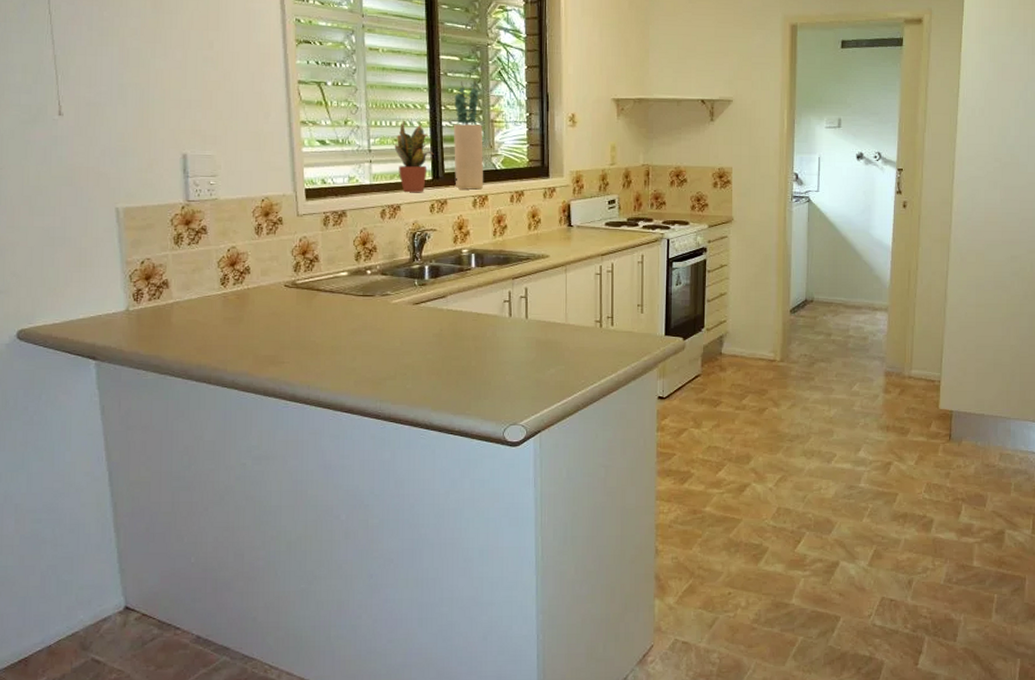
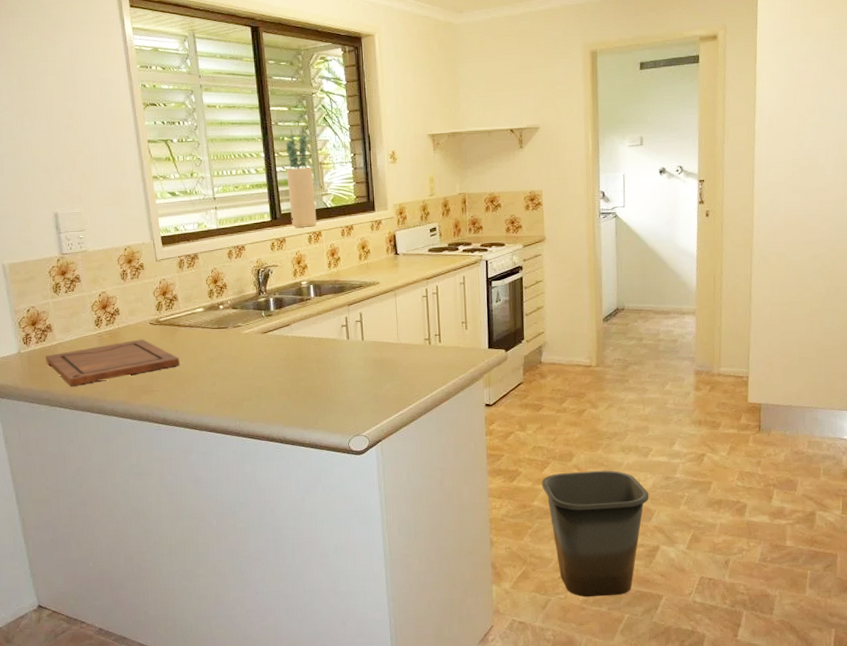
cutting board: none [159,303,316,352] -> present [46,339,180,386]
potted plant: present [394,121,434,193] -> none [235,169,271,234]
waste bin: none [715,475,831,617] -> present [541,470,649,598]

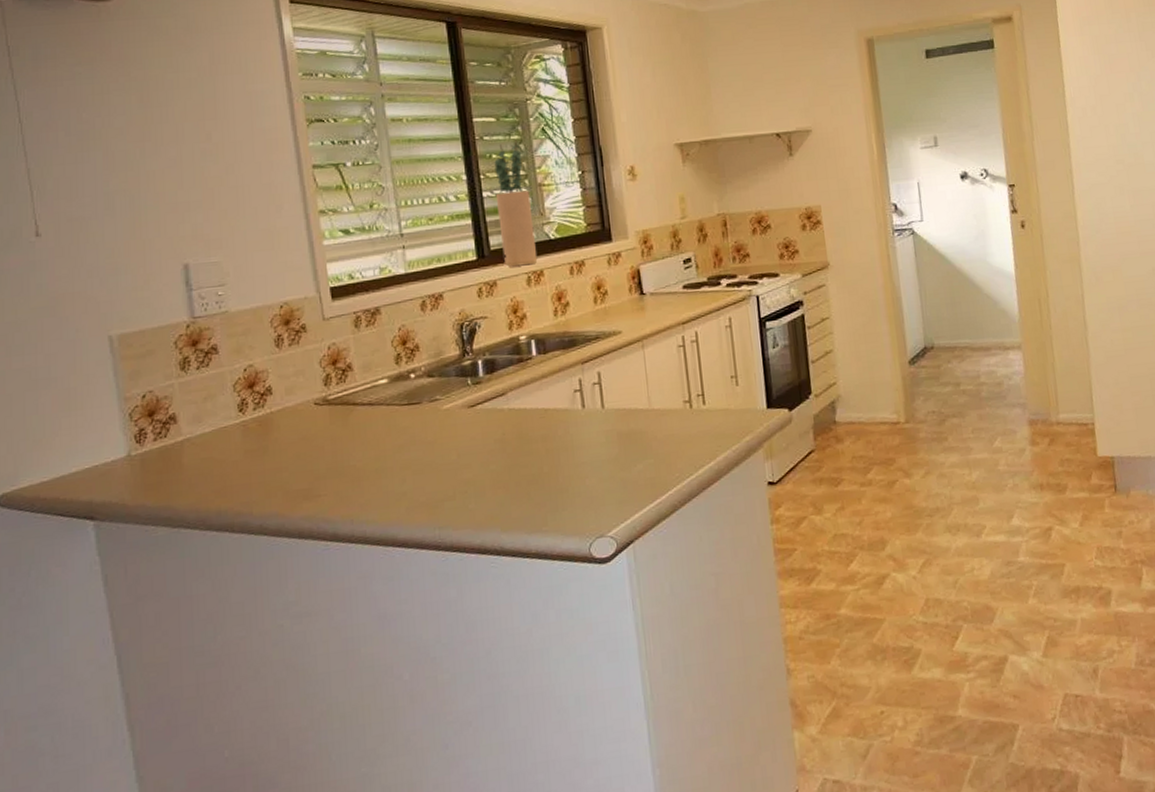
cutting board: present [46,339,180,386] -> none [167,425,356,498]
waste bin: present [541,470,649,598] -> none [848,558,988,737]

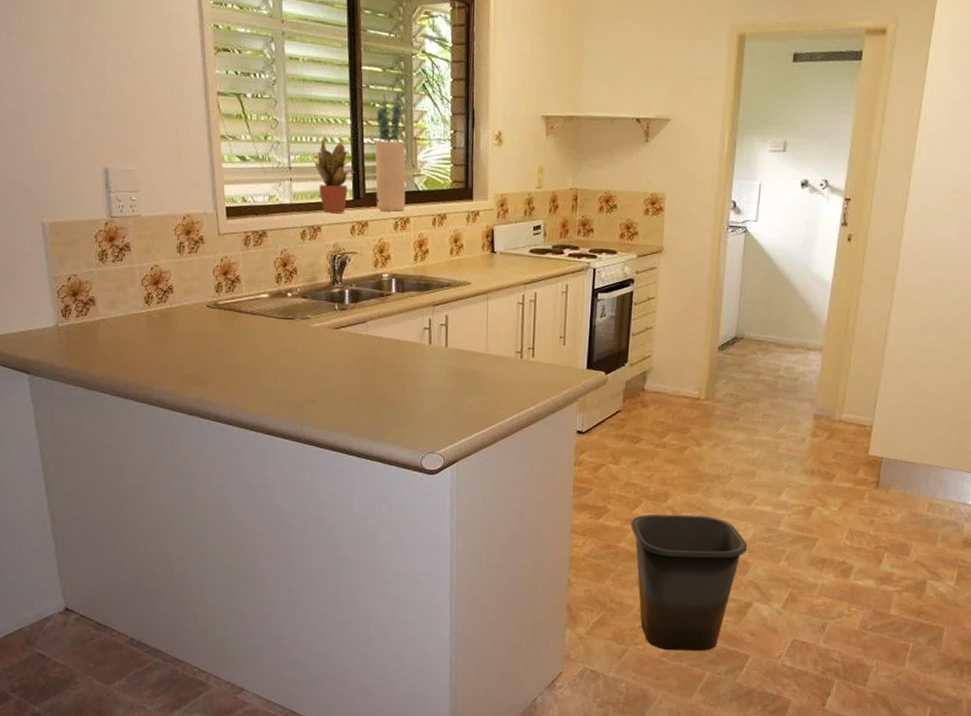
potted plant: none [429,197,476,279] -> present [315,137,355,214]
waste bin: none [848,558,988,737] -> present [630,514,748,651]

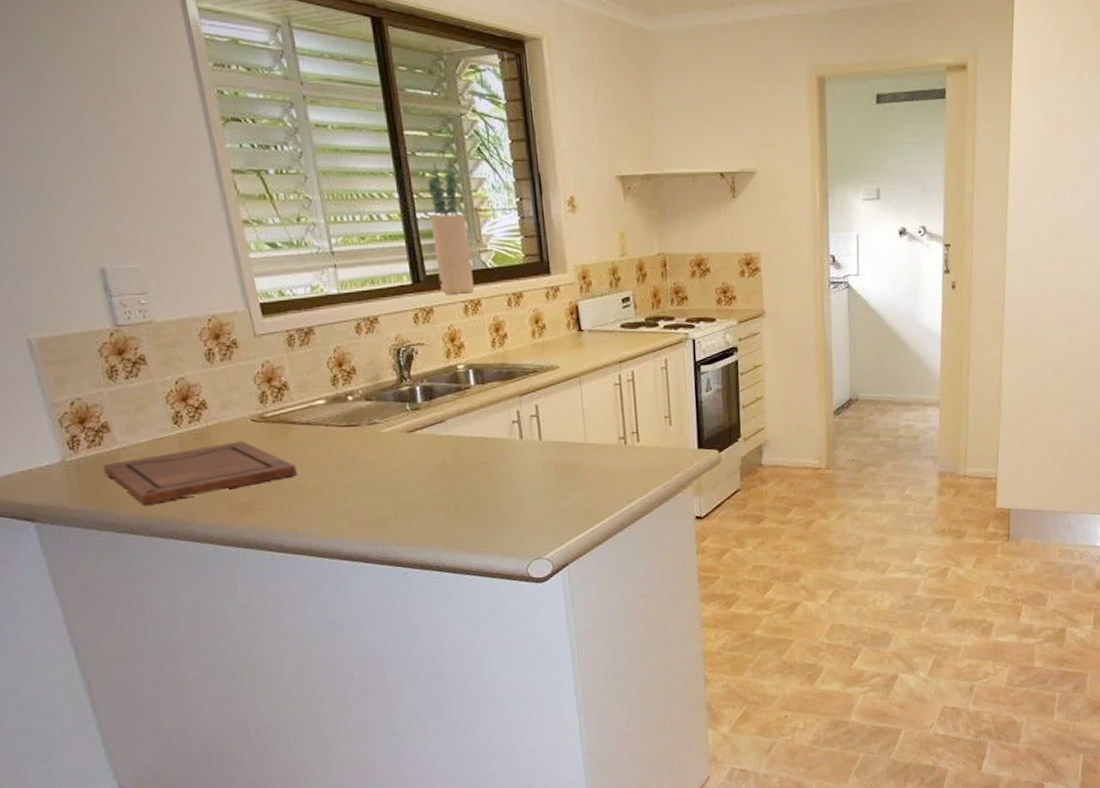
cutting board: none [87,323,238,370] -> present [103,441,297,505]
potted plant: present [315,137,355,214] -> none [361,214,411,302]
waste bin: present [630,514,748,651] -> none [763,590,887,737]

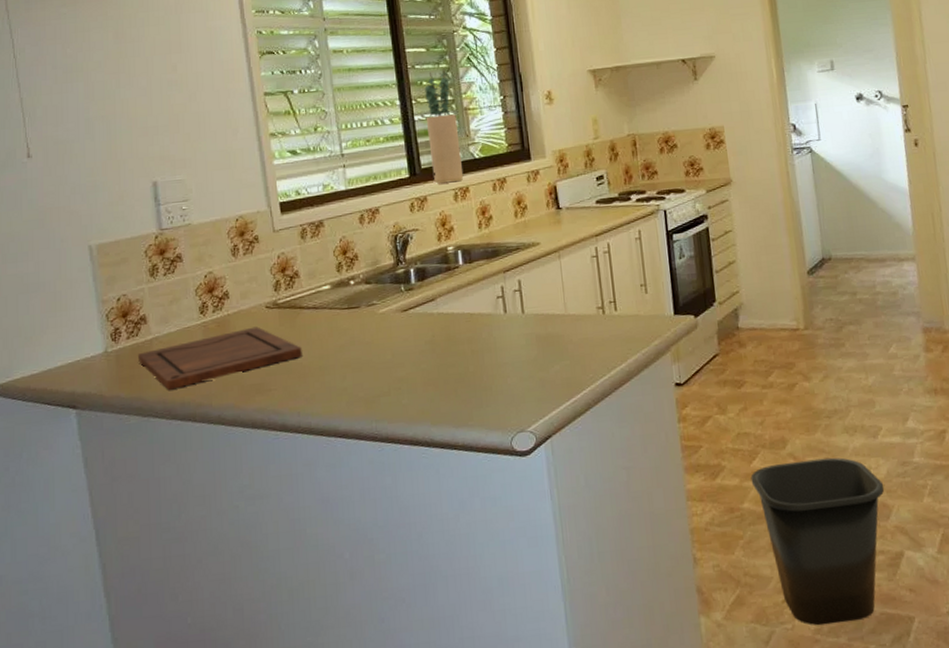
waste bin: none [763,590,887,737] -> present [750,457,885,626]

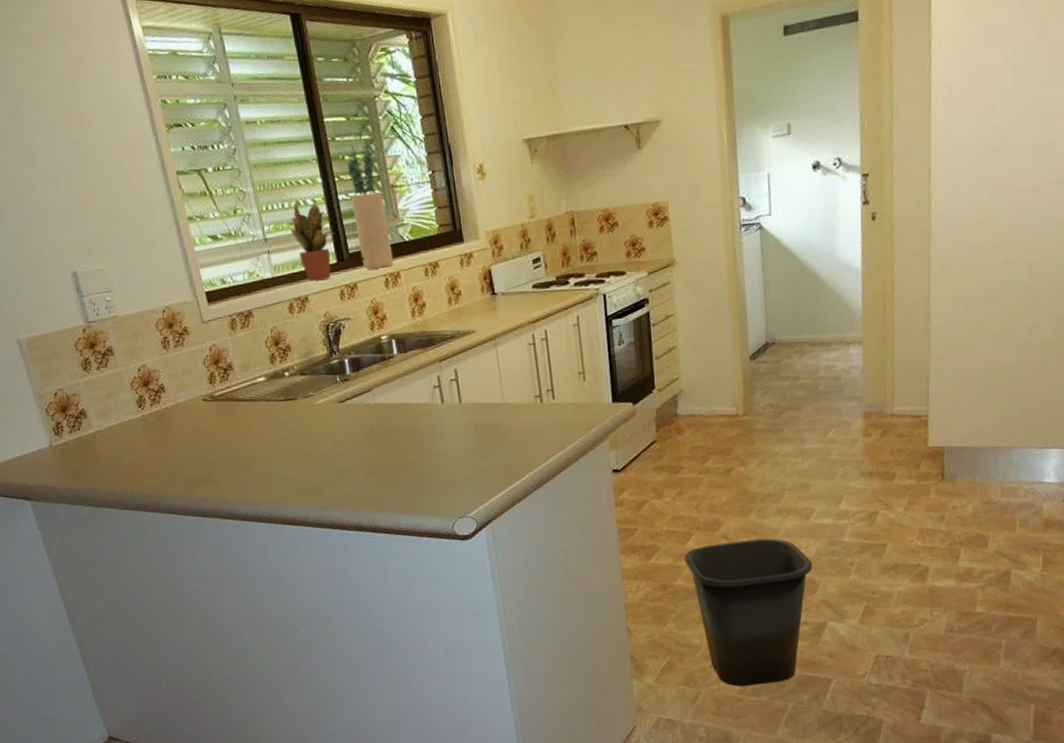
cutting board: present [138,326,302,390] -> none [83,419,244,482]
potted plant: none [367,120,409,194] -> present [290,201,335,282]

